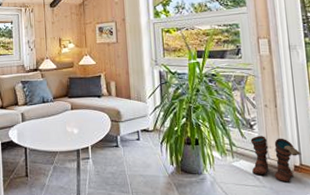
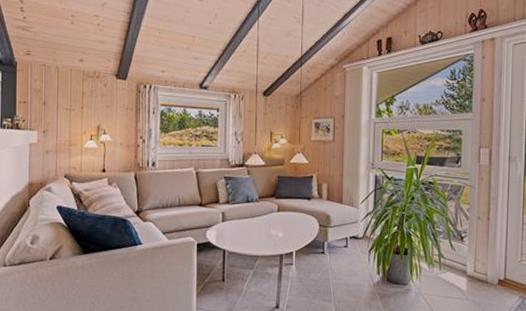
boots: present [251,136,301,183] -> none [458,248,507,296]

